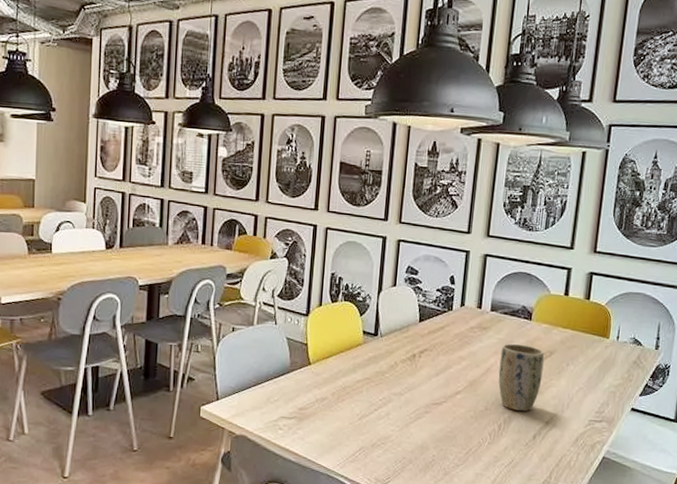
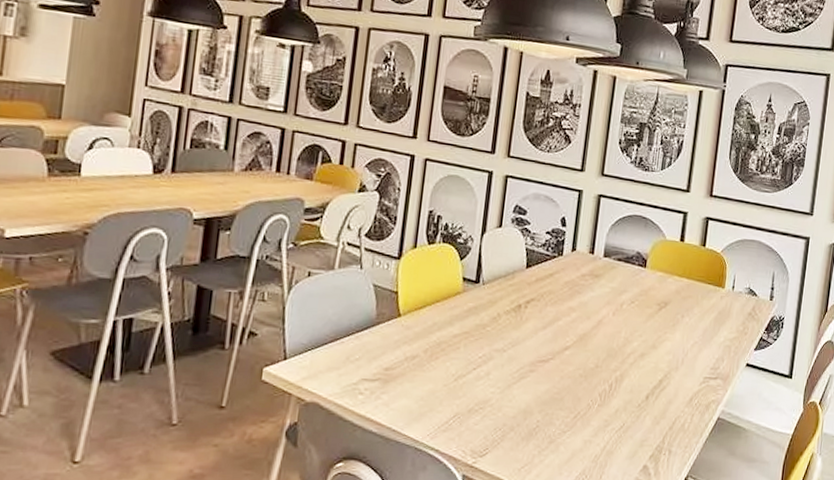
plant pot: present [498,343,545,412] -> none [610,293,659,369]

